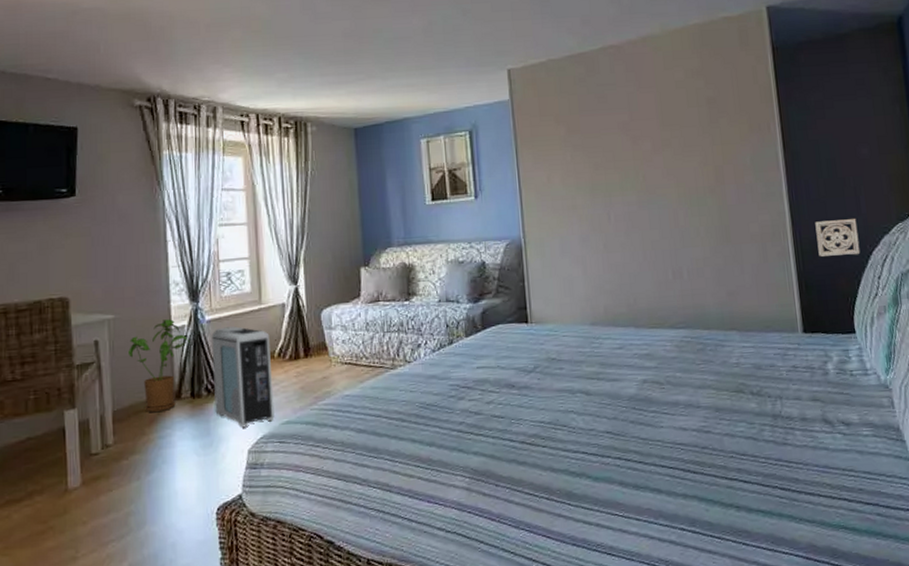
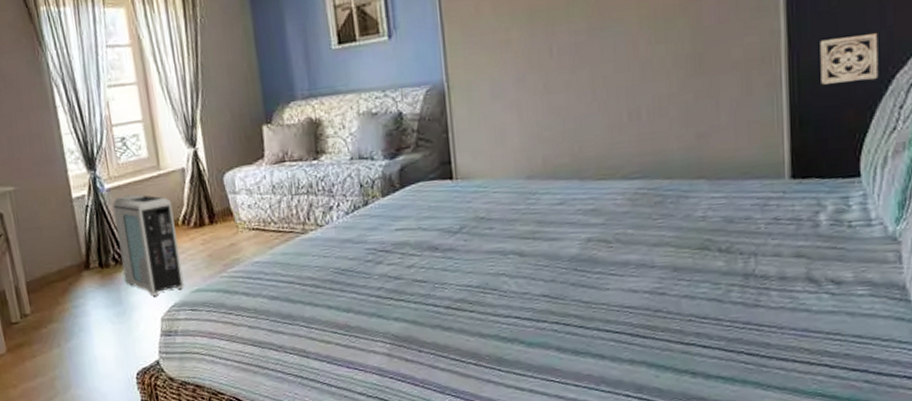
house plant: present [129,319,190,412] -> none [33,189,92,282]

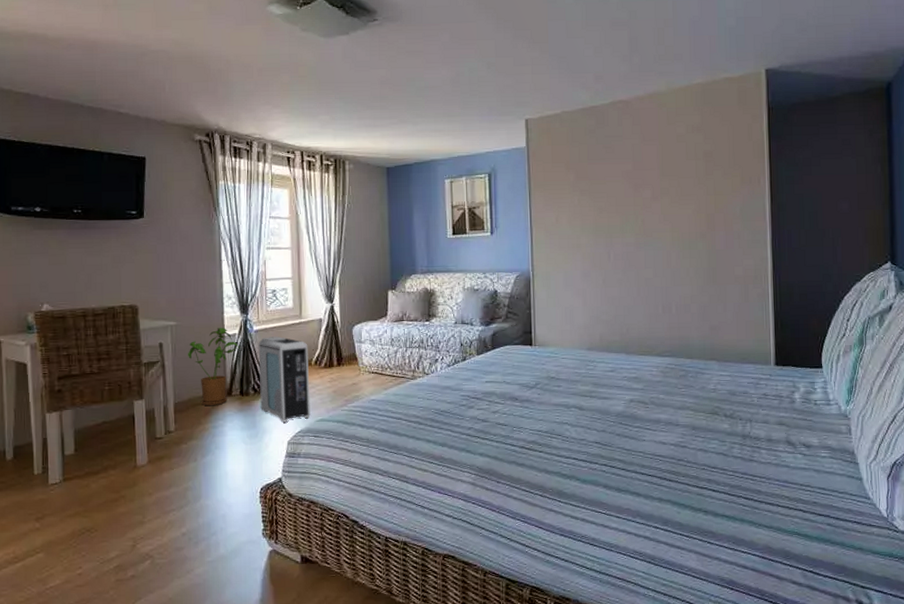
house plant: none [33,189,92,282] -> present [188,328,240,405]
wall ornament: present [820,33,879,86] -> none [794,267,833,300]

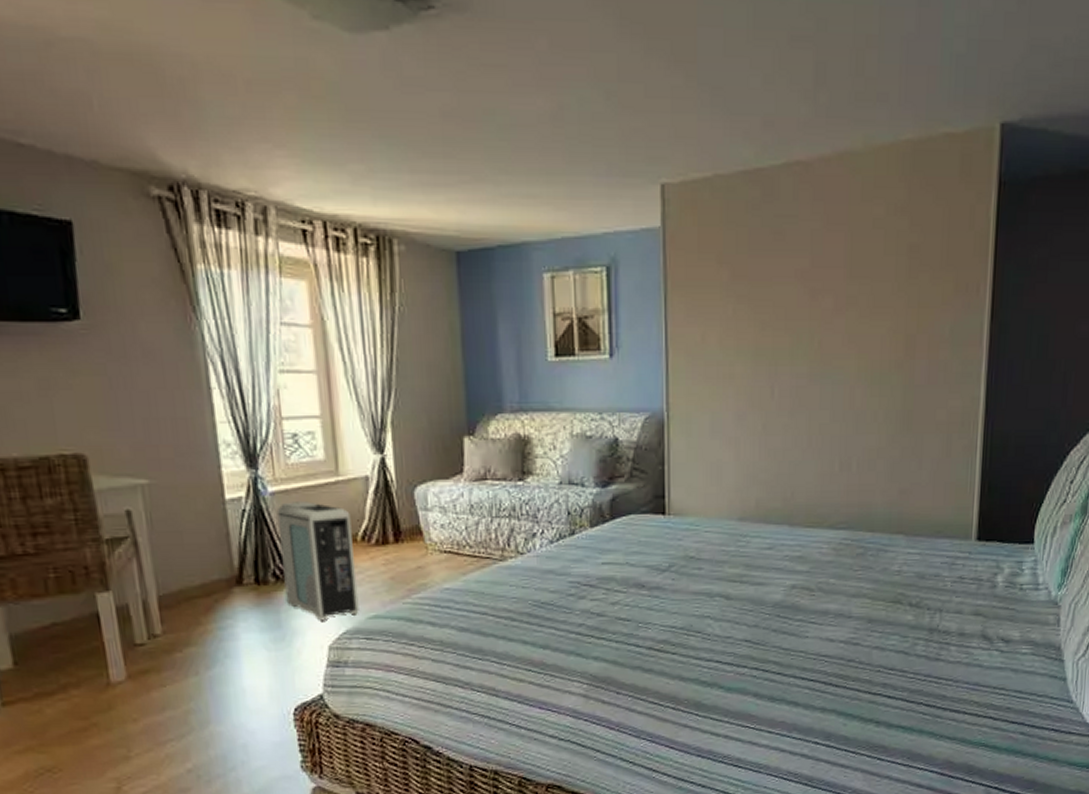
house plant: present [188,328,240,405] -> none [171,488,250,599]

